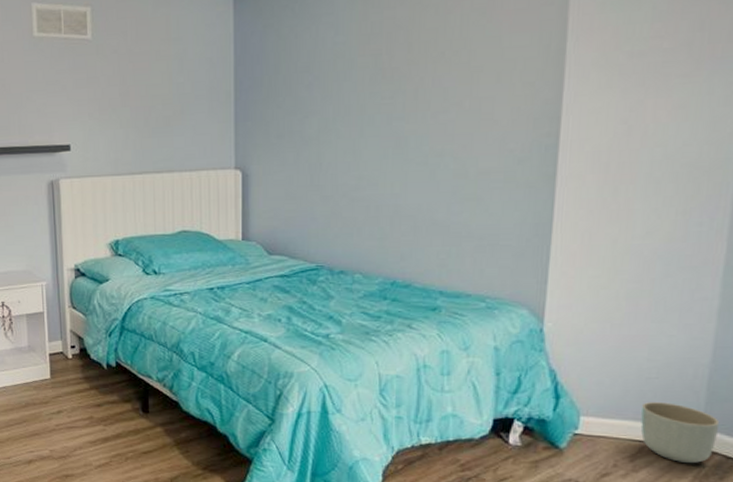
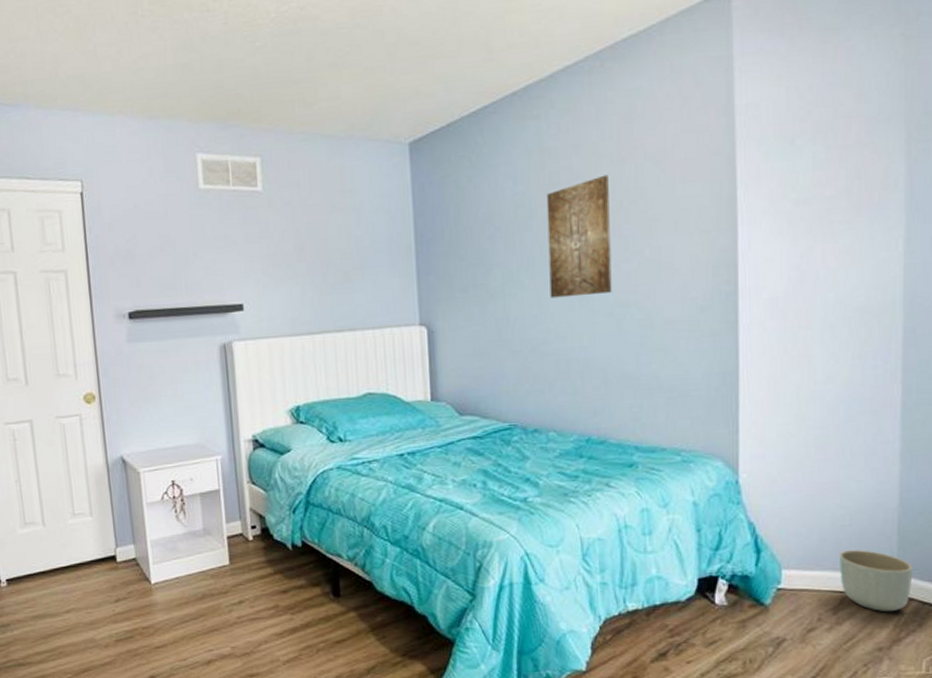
wall art: none [365,25,432,147] -> present [546,174,612,299]

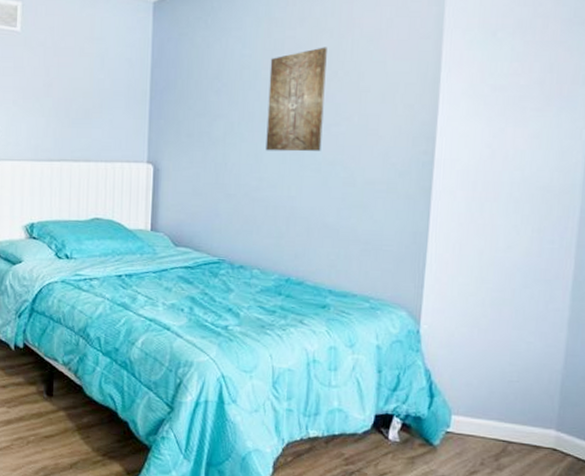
planter: present [838,550,913,612] -> none [504,404,572,464]

